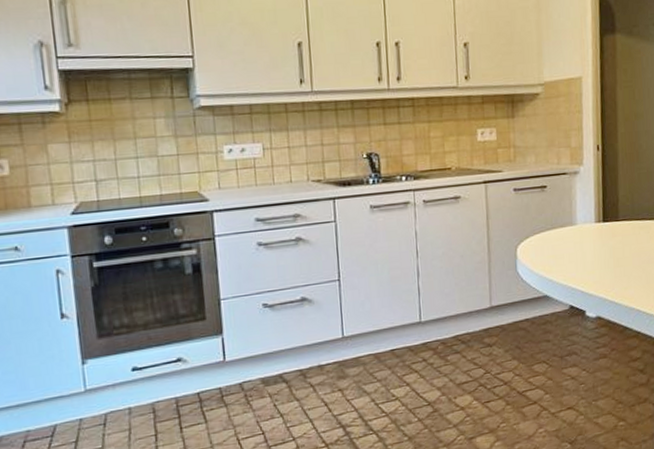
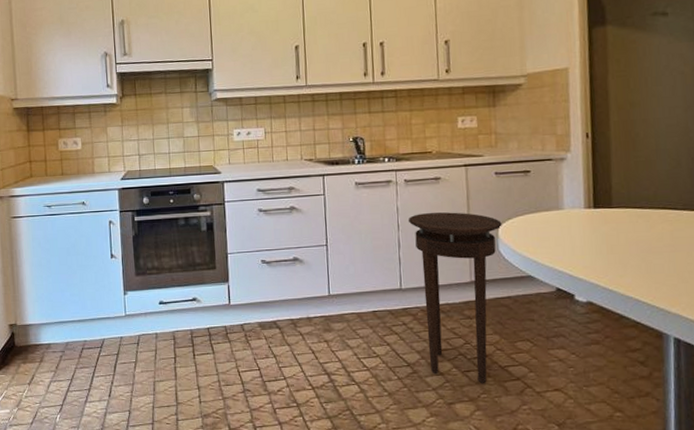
stool: none [427,233,520,413] -> present [408,212,502,384]

